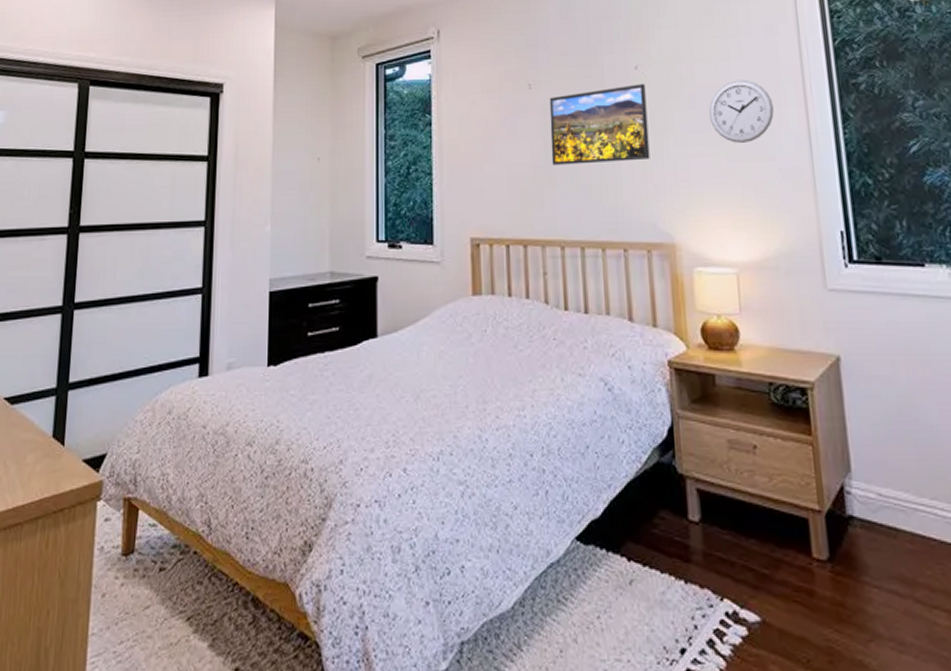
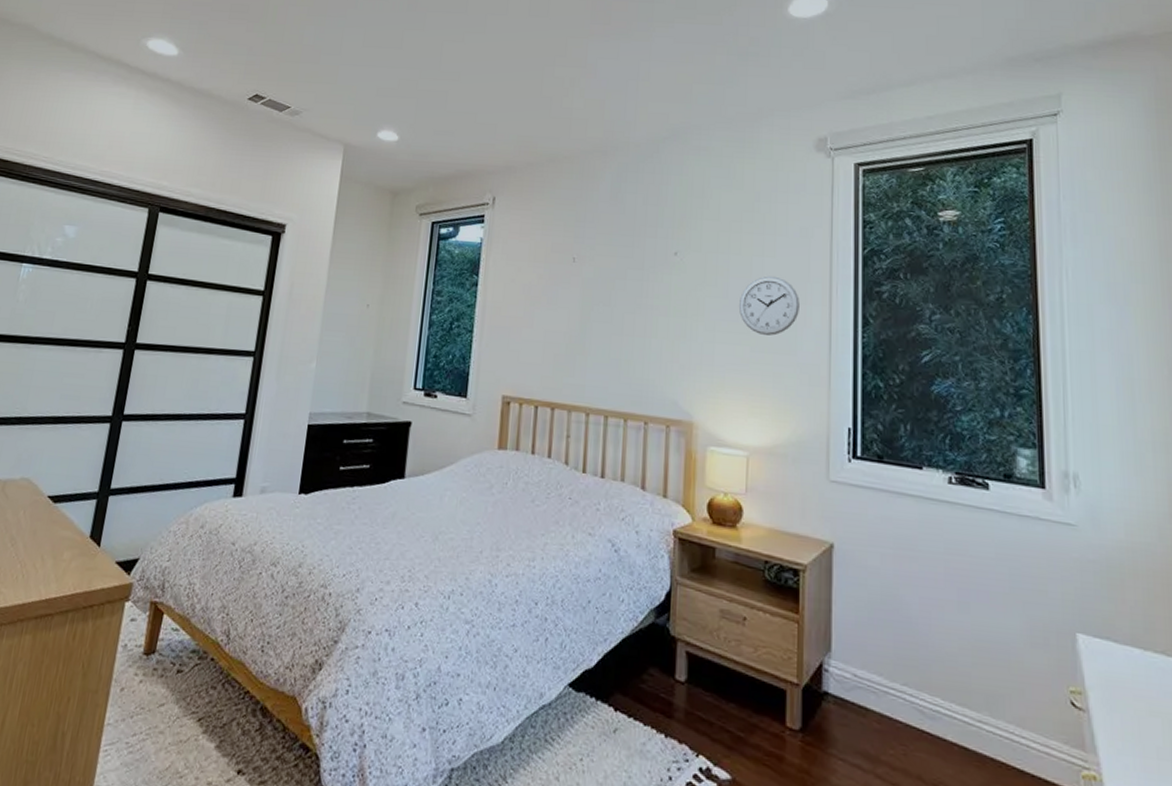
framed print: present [549,83,650,165] -> none [586,269,682,341]

